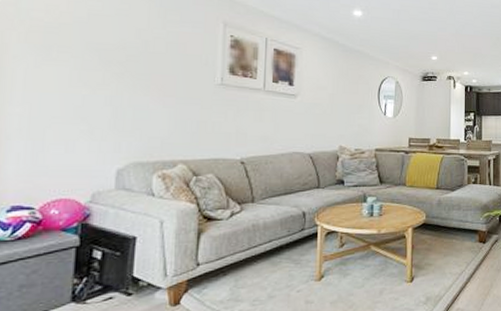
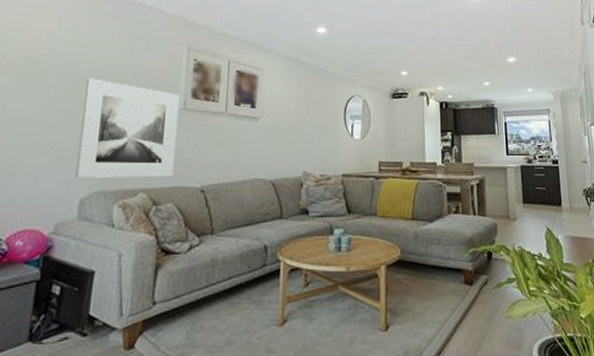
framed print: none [110,49,217,150] -> present [75,78,180,178]

